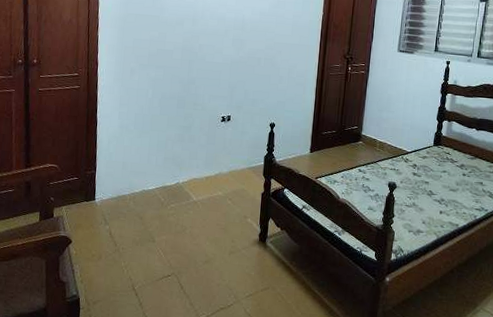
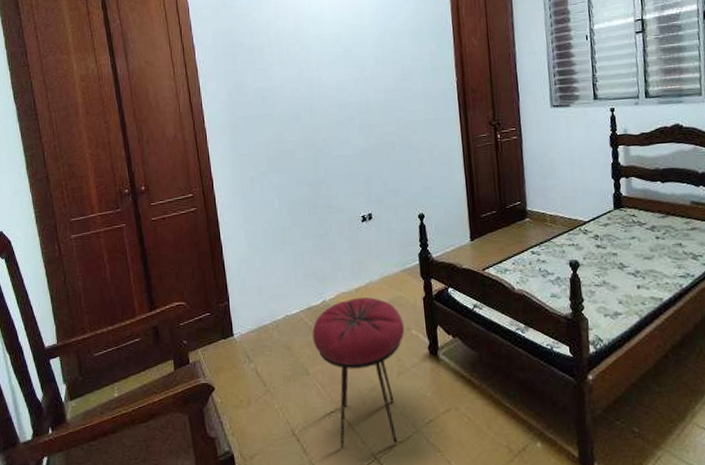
stool: none [162,184,242,309] -> present [312,297,405,449]

